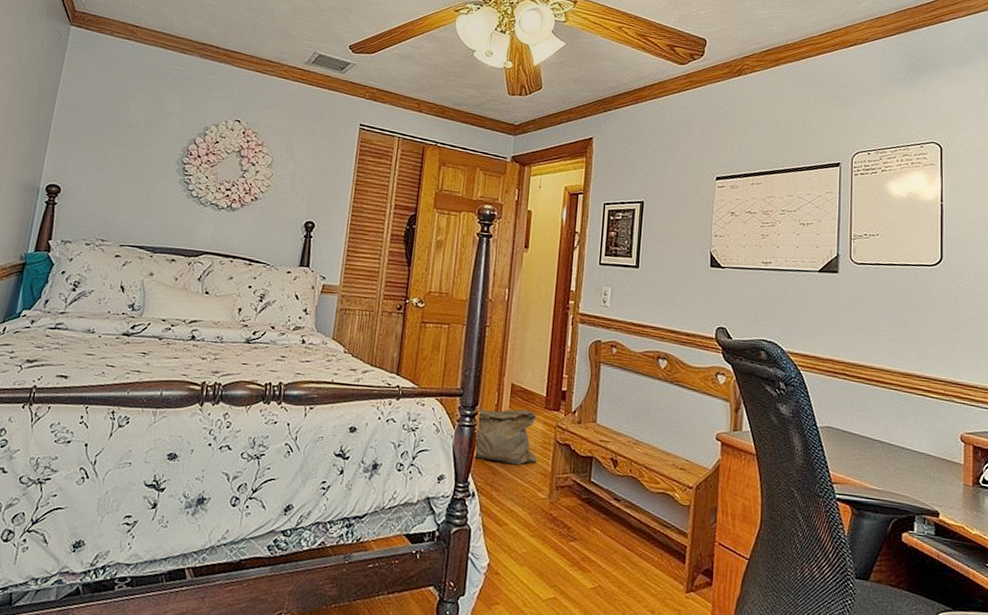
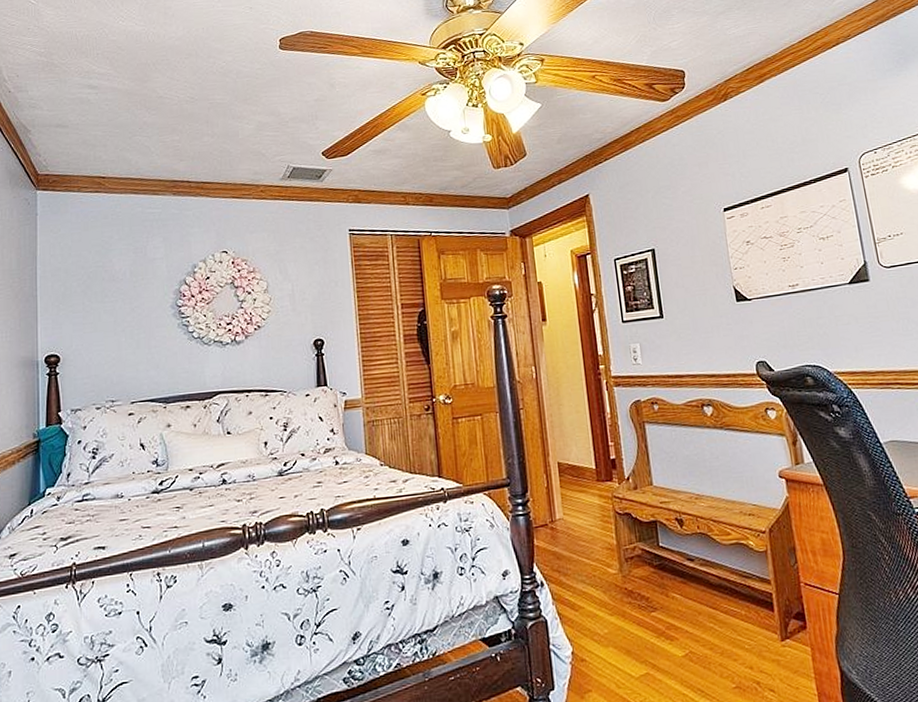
bag: present [475,408,537,466] -> none [528,486,600,546]

